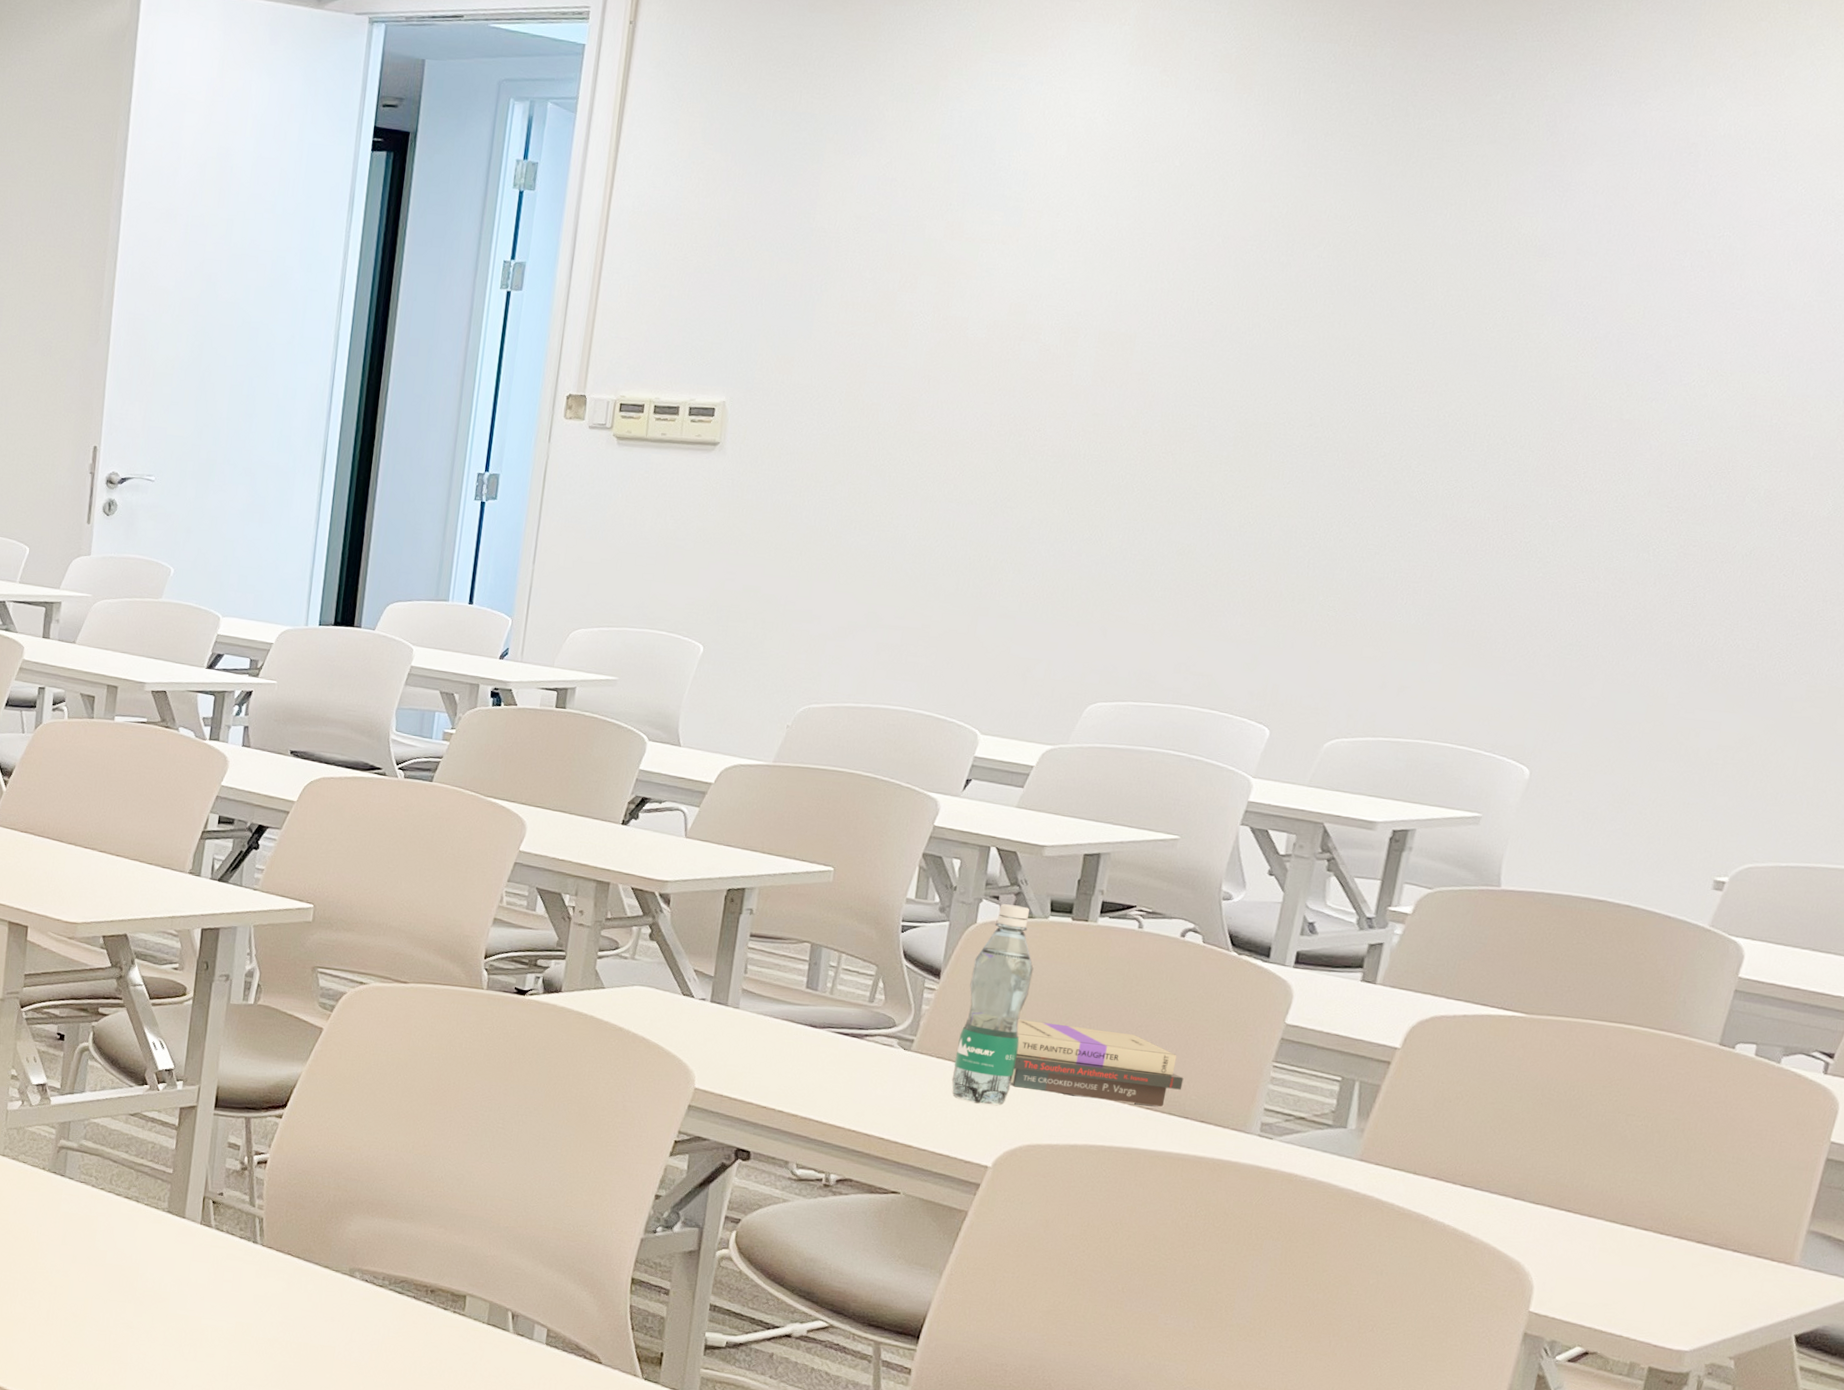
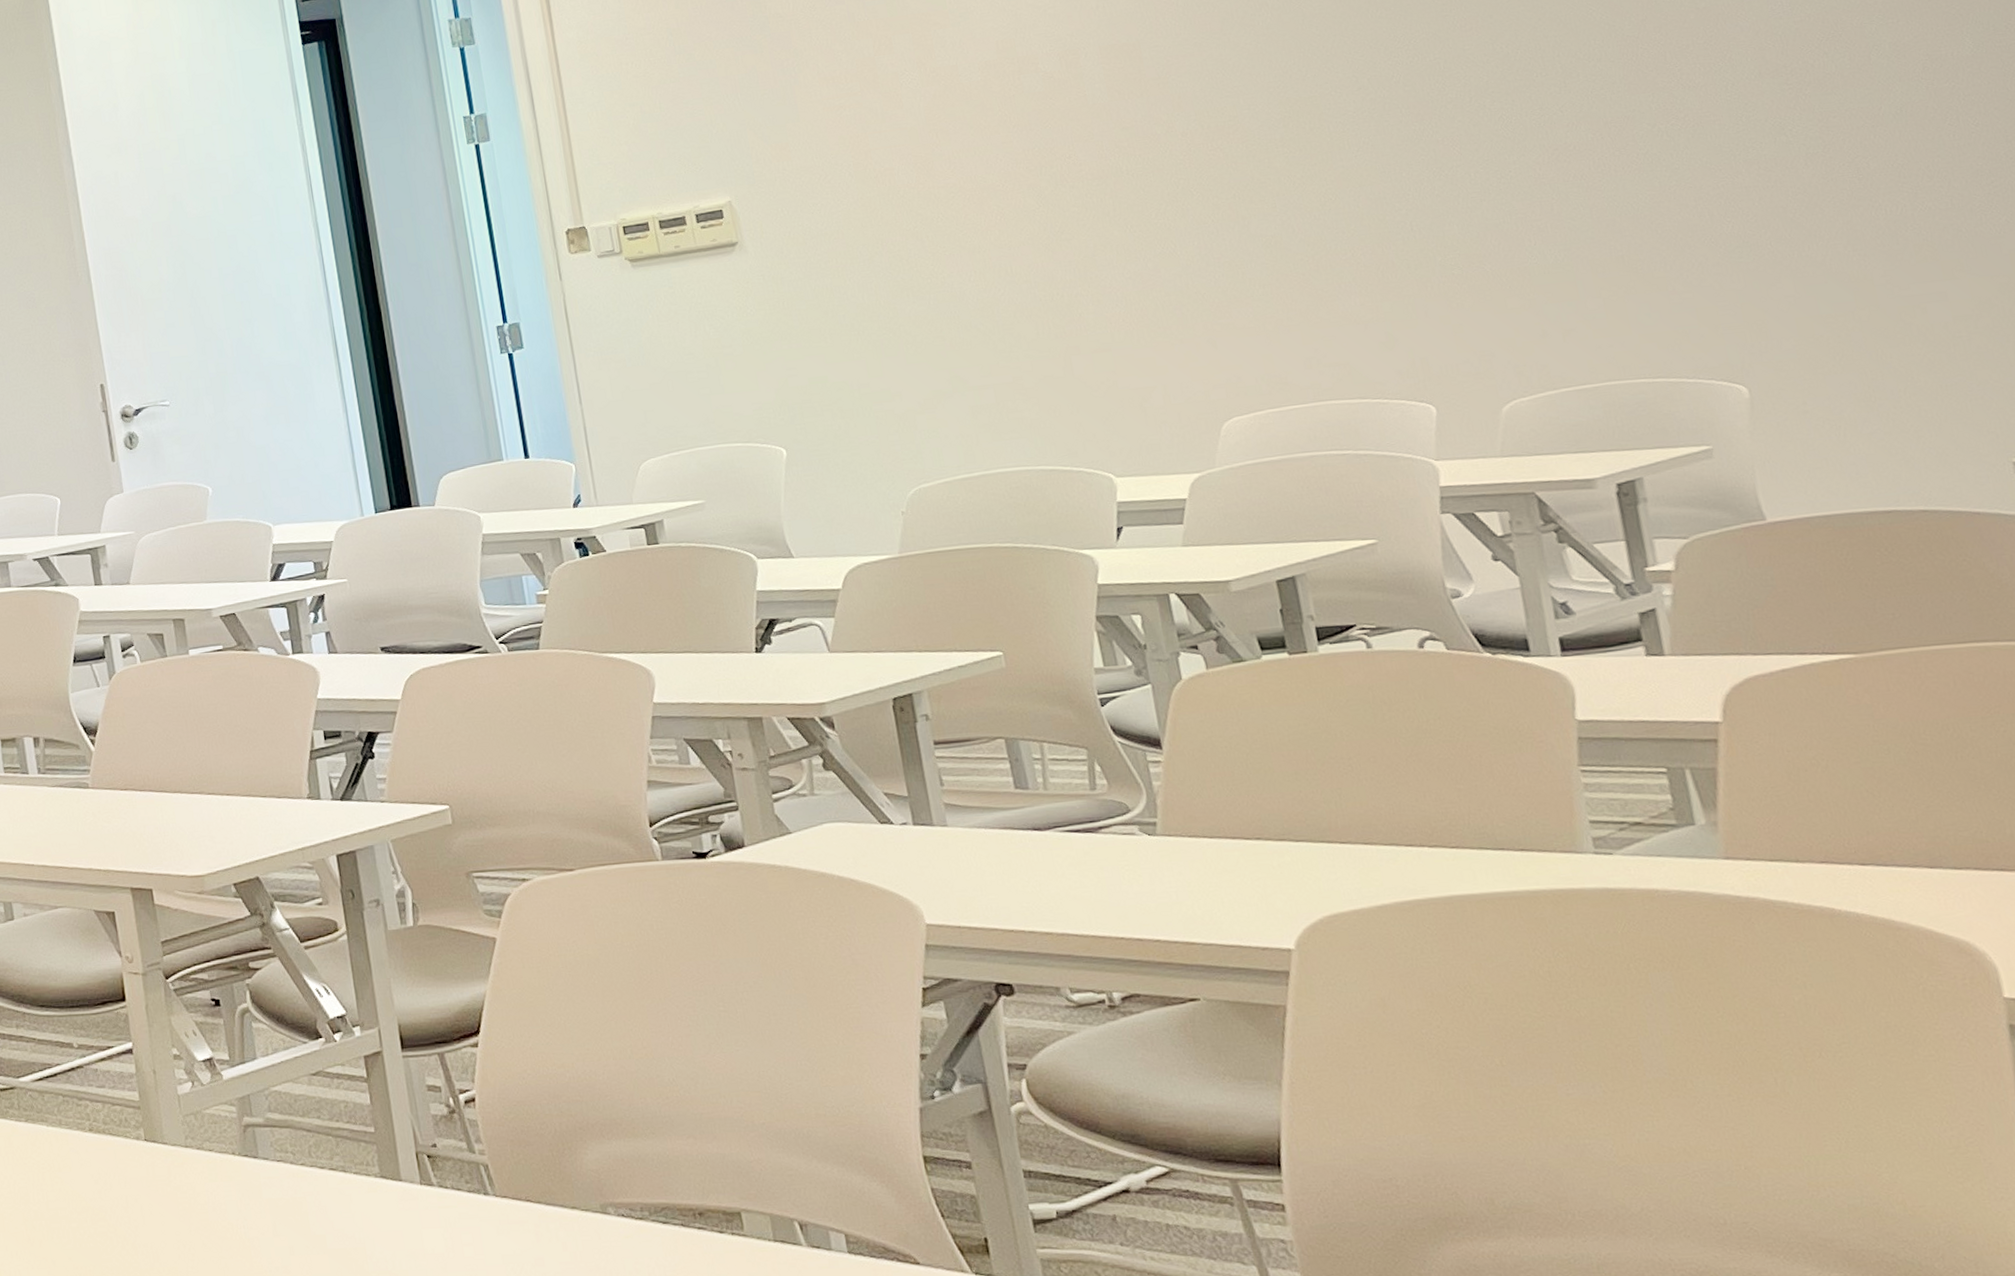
bottle: present [951,904,1034,1106] -> none [1193,650,1286,880]
books: present [1010,1019,1184,1107] -> none [1267,767,1485,854]

